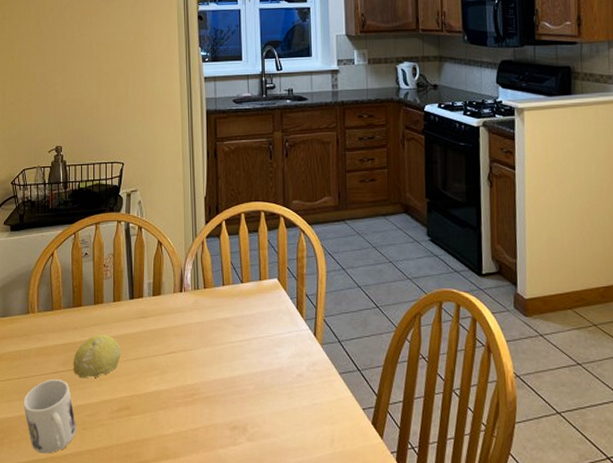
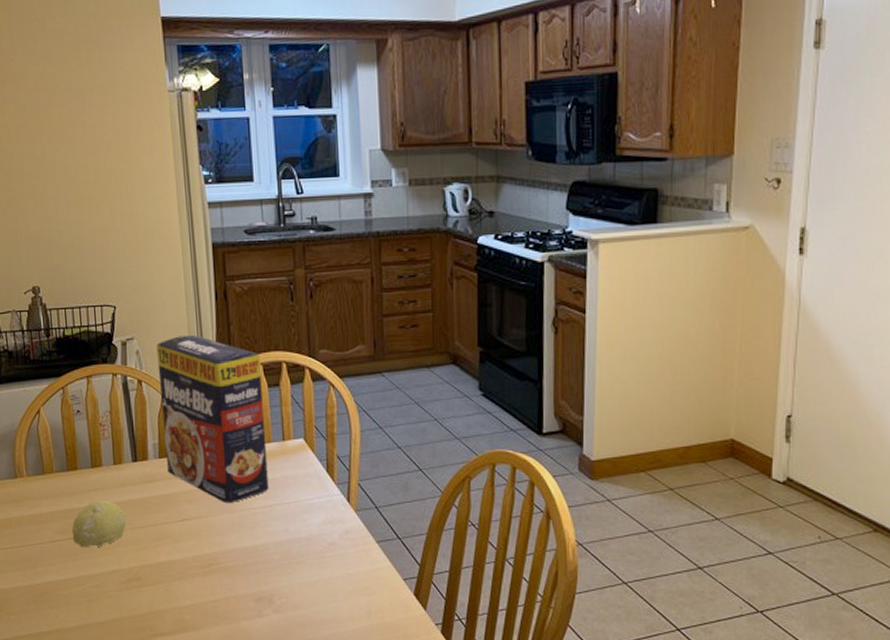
mug: present [23,379,76,454] -> none [18,549,81,627]
cereal box: none [156,188,246,338] -> present [156,336,269,504]

